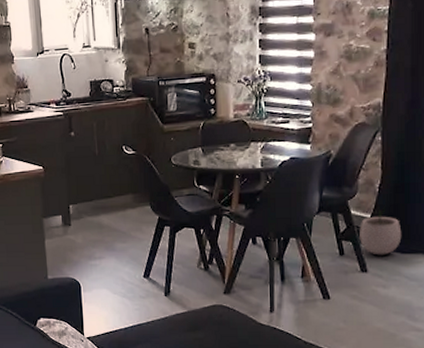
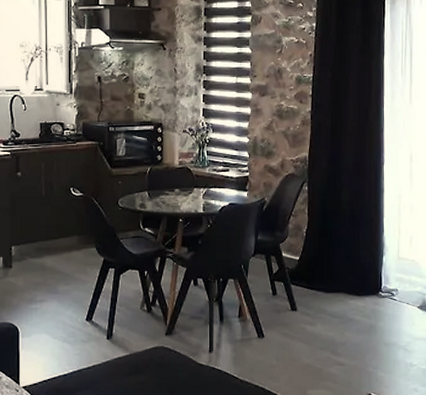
plant pot: present [359,207,402,255] -> none [290,250,326,295]

